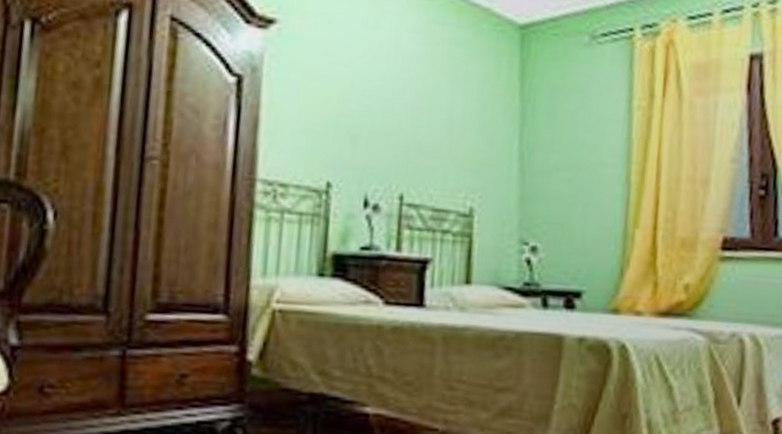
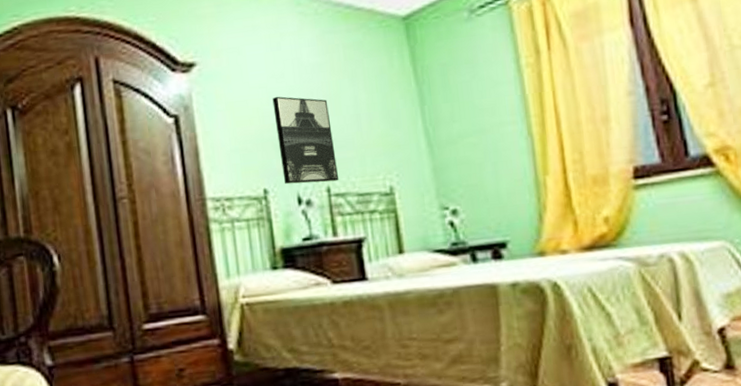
wall art: none [352,79,420,190] -> present [272,96,340,185]

